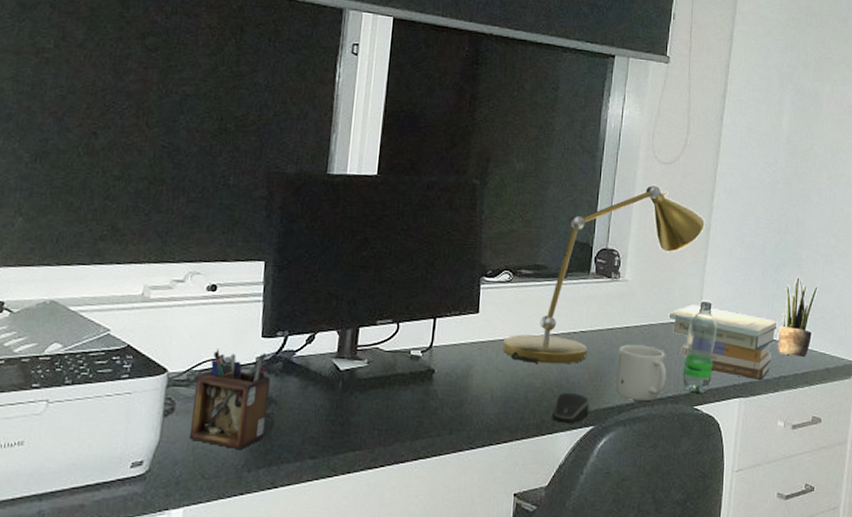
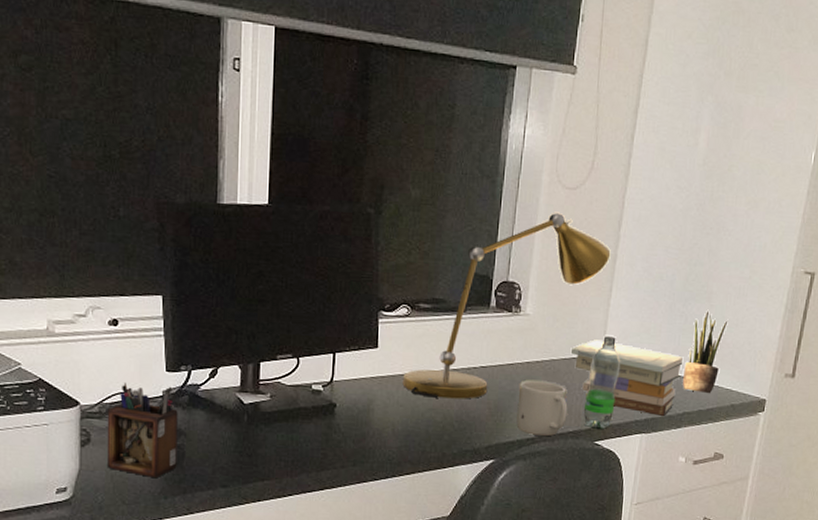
computer mouse: present [552,392,590,423] -> none [453,426,490,456]

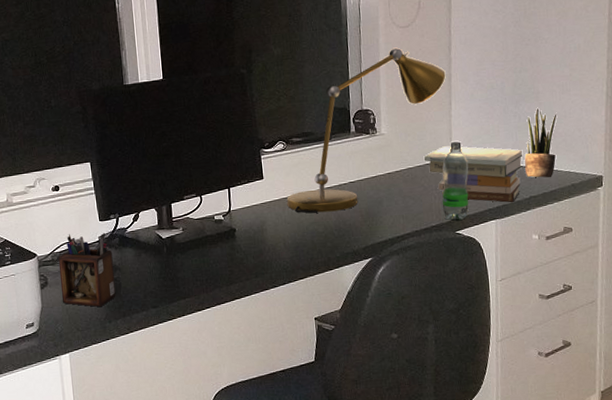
mug: present [516,380,568,437] -> none [384,187,429,233]

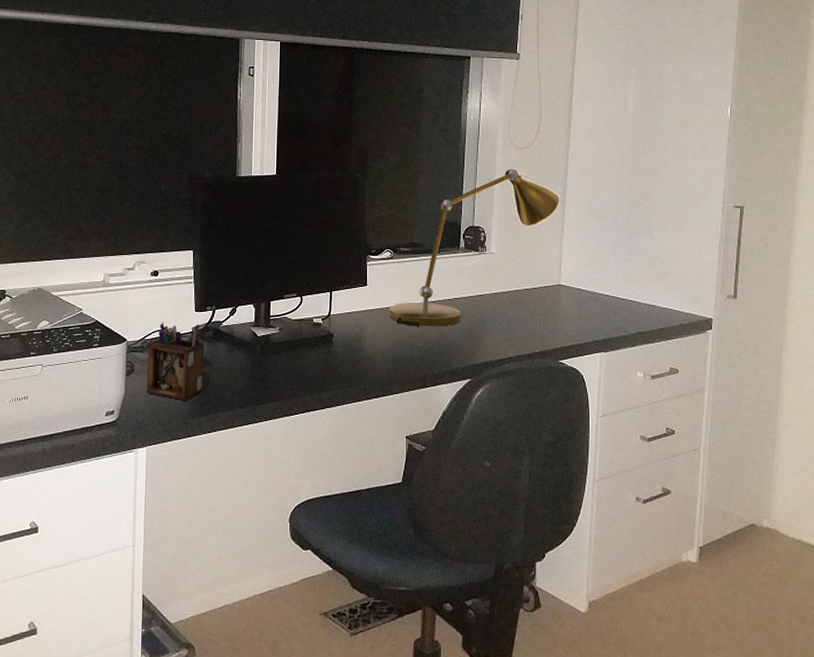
books: present [423,146,523,203] -> none [531,272,633,336]
bottle: present [442,141,469,221] -> none [547,268,577,349]
potted plant: present [524,108,557,178] -> none [634,243,670,316]

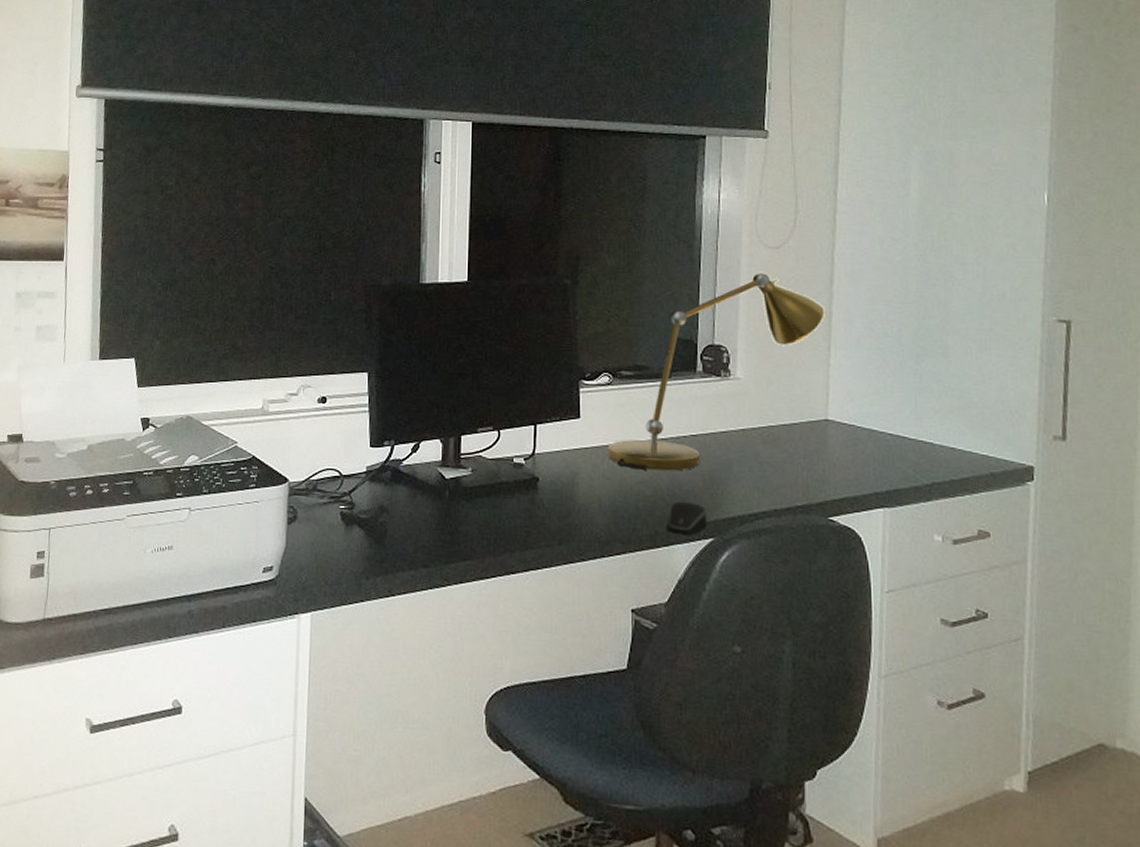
desk organizer: present [147,322,204,402] -> none [312,459,381,558]
computer mouse: none [434,350,466,376] -> present [667,501,707,535]

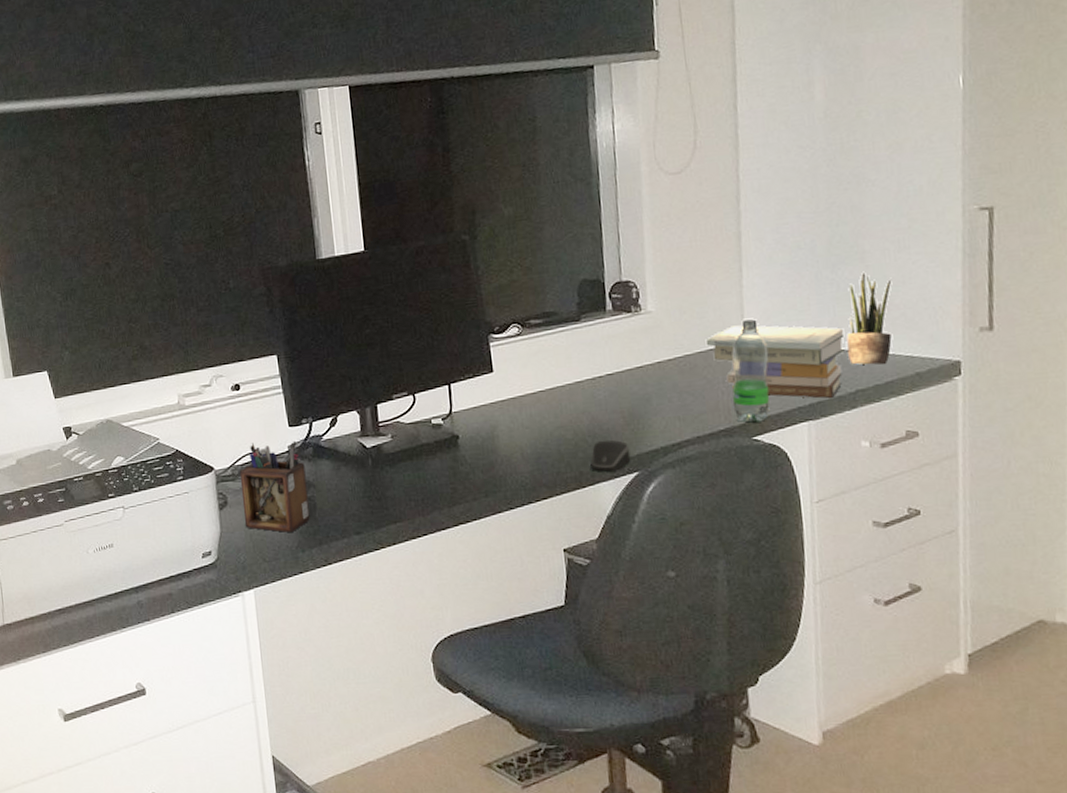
desk organizer: none [312,459,381,558] -> present [239,440,310,533]
desk lamp: present [607,273,825,471] -> none [524,201,734,415]
books: none [790,403,924,487] -> present [705,325,845,398]
bottle: none [811,399,850,503] -> present [732,319,770,423]
potted plant: none [926,367,972,461] -> present [846,273,892,365]

